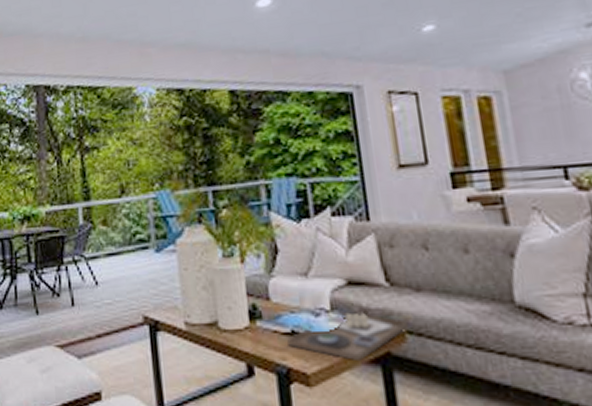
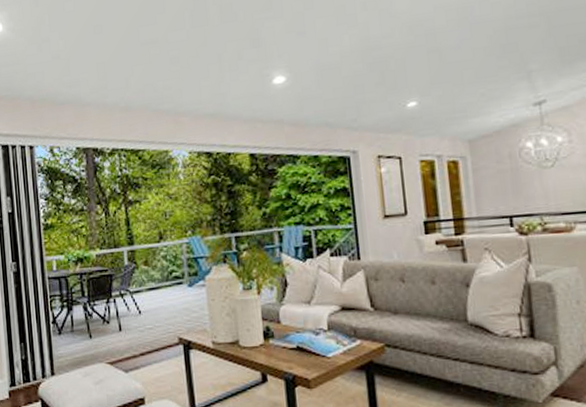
platter: present [287,311,408,362] -> none [293,330,387,369]

